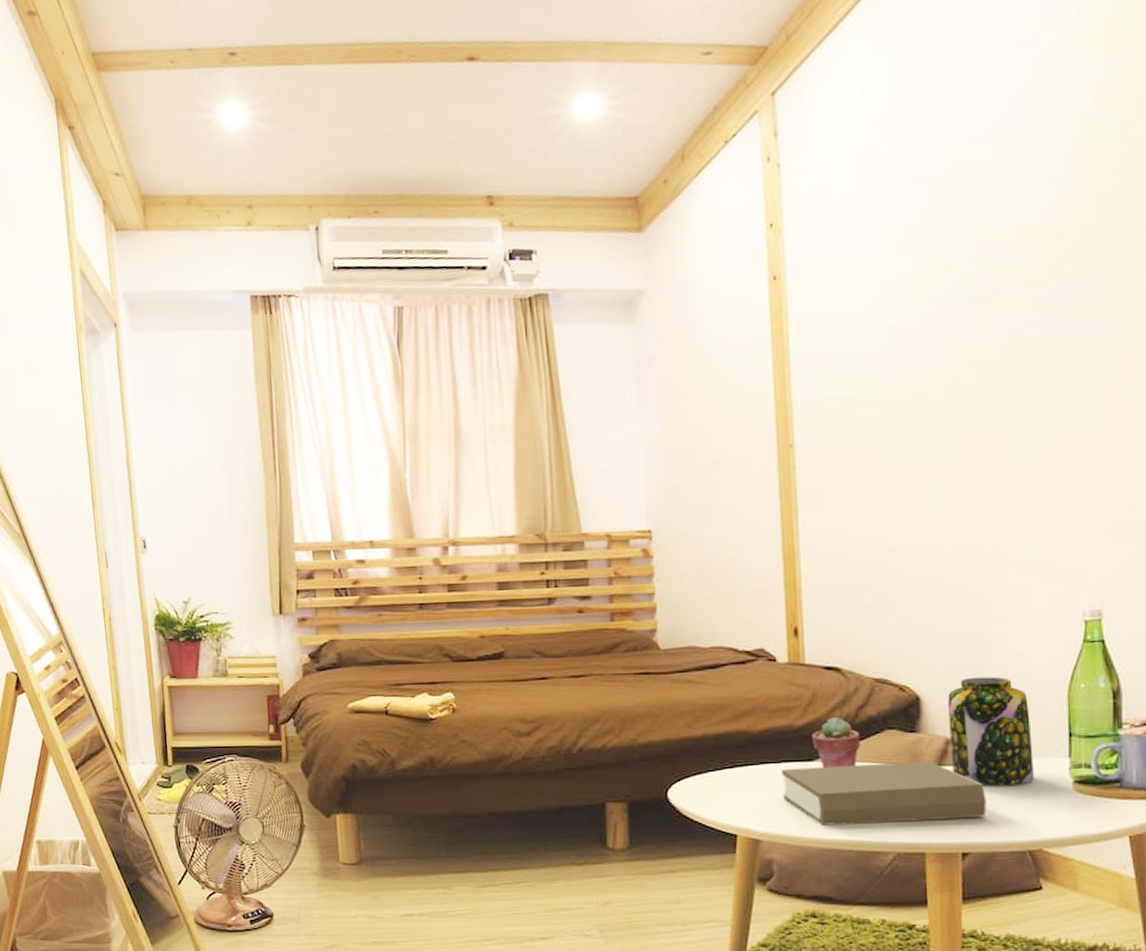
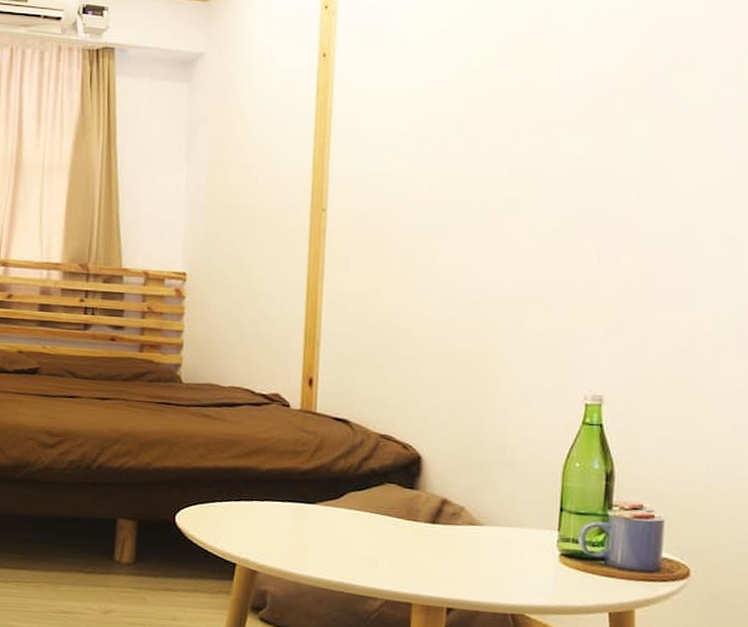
book: present [782,760,987,826] -> none [283,508,475,577]
potted succulent: present [811,716,861,769] -> none [315,465,362,514]
jar: present [948,677,1034,786] -> none [445,444,525,551]

